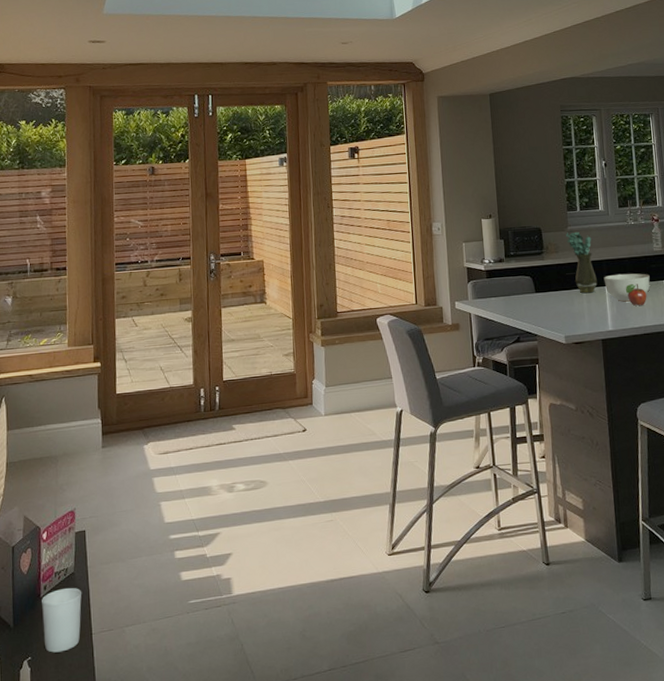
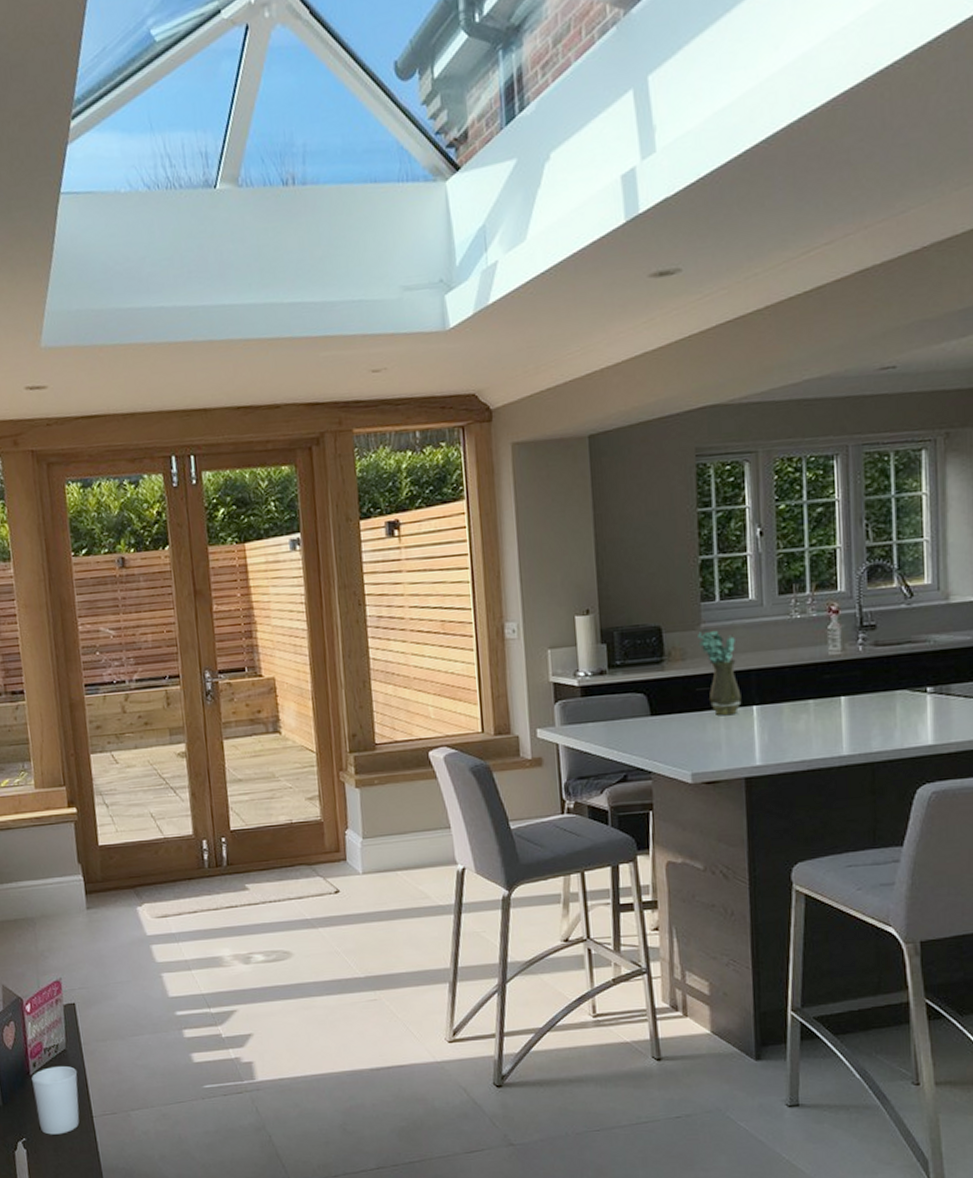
bowl: present [604,273,650,302] -> none [751,687,821,727]
fruit: present [625,284,647,306] -> none [782,702,815,733]

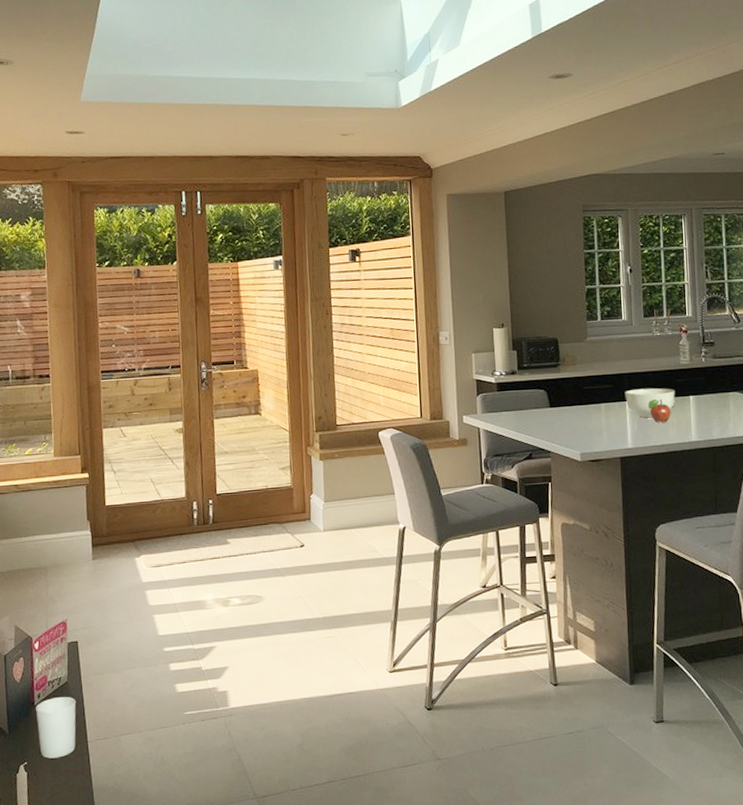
vase: present [697,627,742,716] -> none [584,340,618,409]
bowl: none [751,687,821,727] -> present [624,388,675,419]
fruit: none [782,702,815,733] -> present [647,399,671,423]

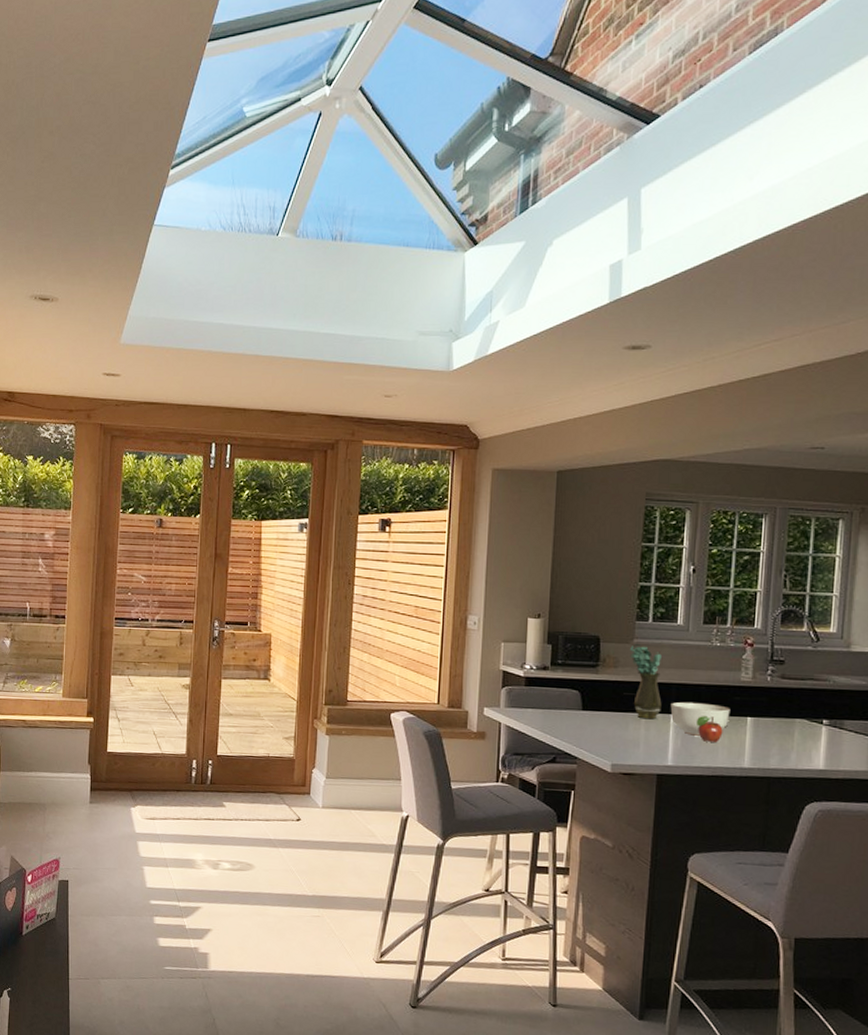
candle holder: present [36,696,77,759] -> none [23,931,62,990]
vase: none [584,340,618,409] -> present [630,641,662,720]

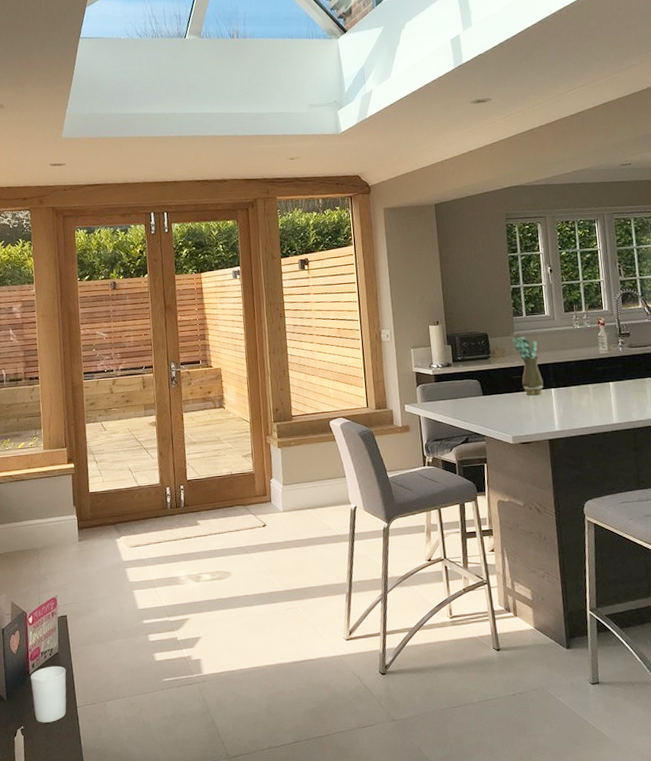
candle holder: none [23,931,62,990] -> present [30,665,67,723]
bowl: present [670,701,730,736] -> none [550,375,596,404]
fruit: present [696,716,723,744] -> none [571,386,594,408]

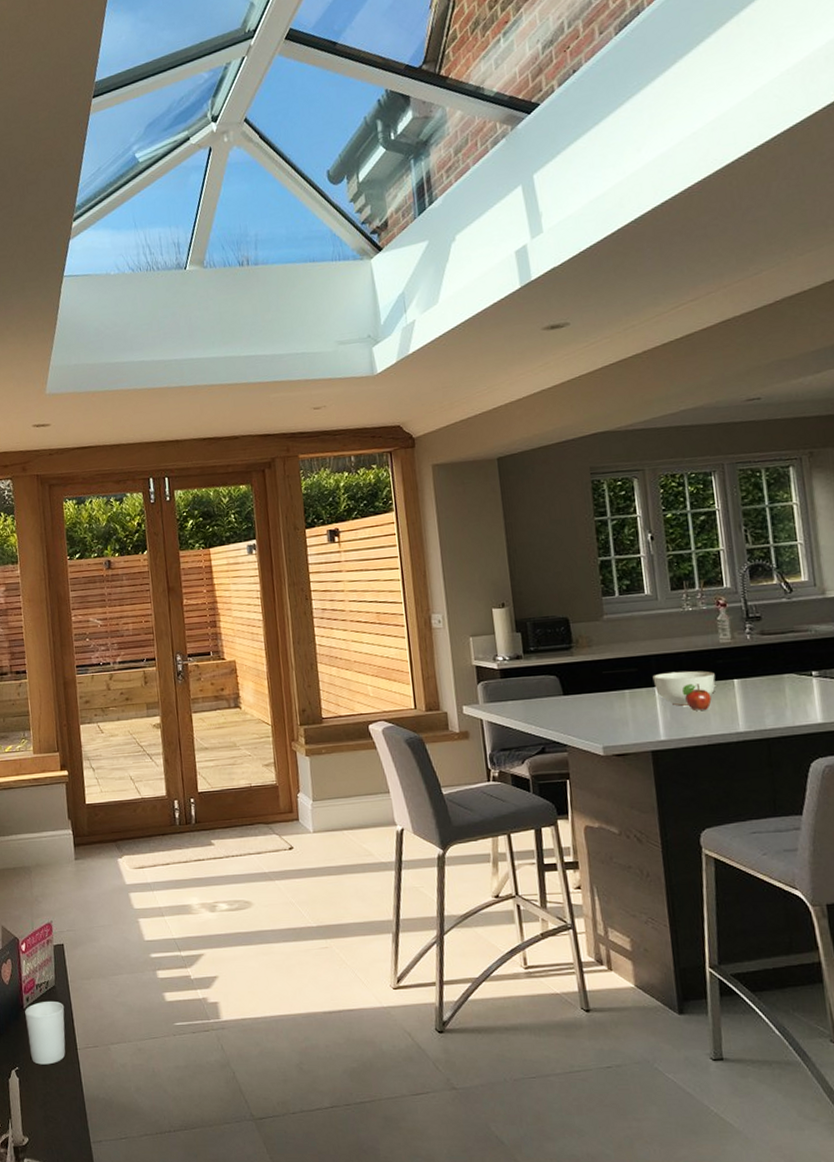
vase: present [512,334,544,396] -> none [600,618,644,696]
bowl: none [550,375,596,404] -> present [652,670,716,706]
fruit: none [571,386,594,408] -> present [681,684,712,711]

